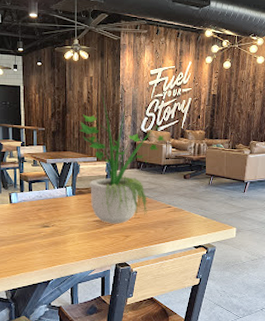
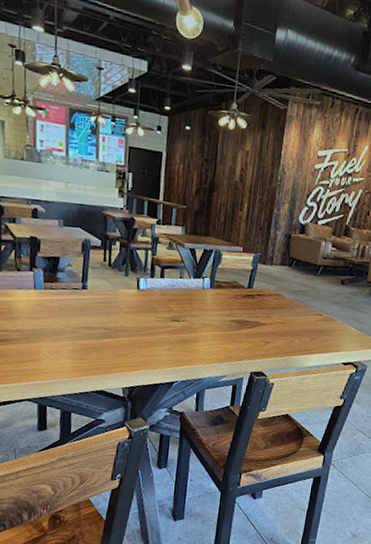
potted plant: present [79,90,166,224] -> none [226,168,326,328]

